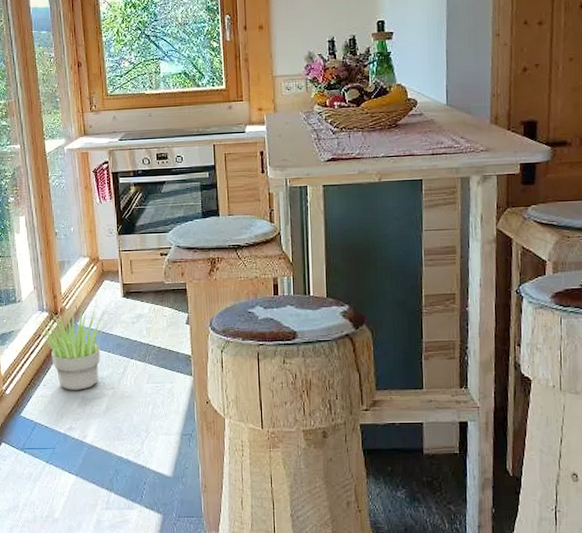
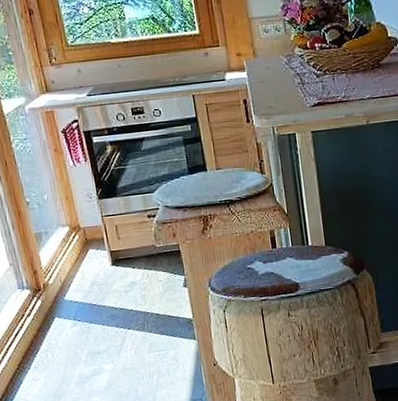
potted plant: present [36,307,111,390] -> none [17,280,102,370]

